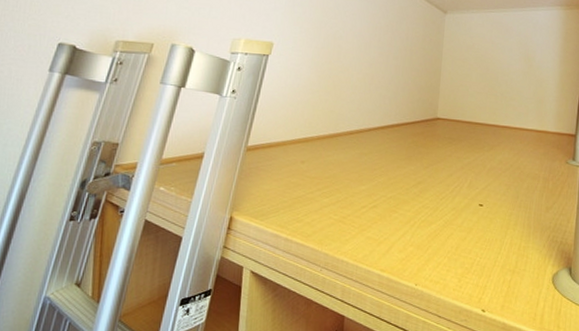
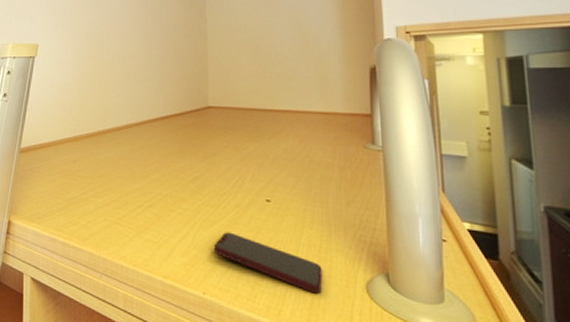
smartphone: none [428,231,519,284] -> present [213,232,322,294]

